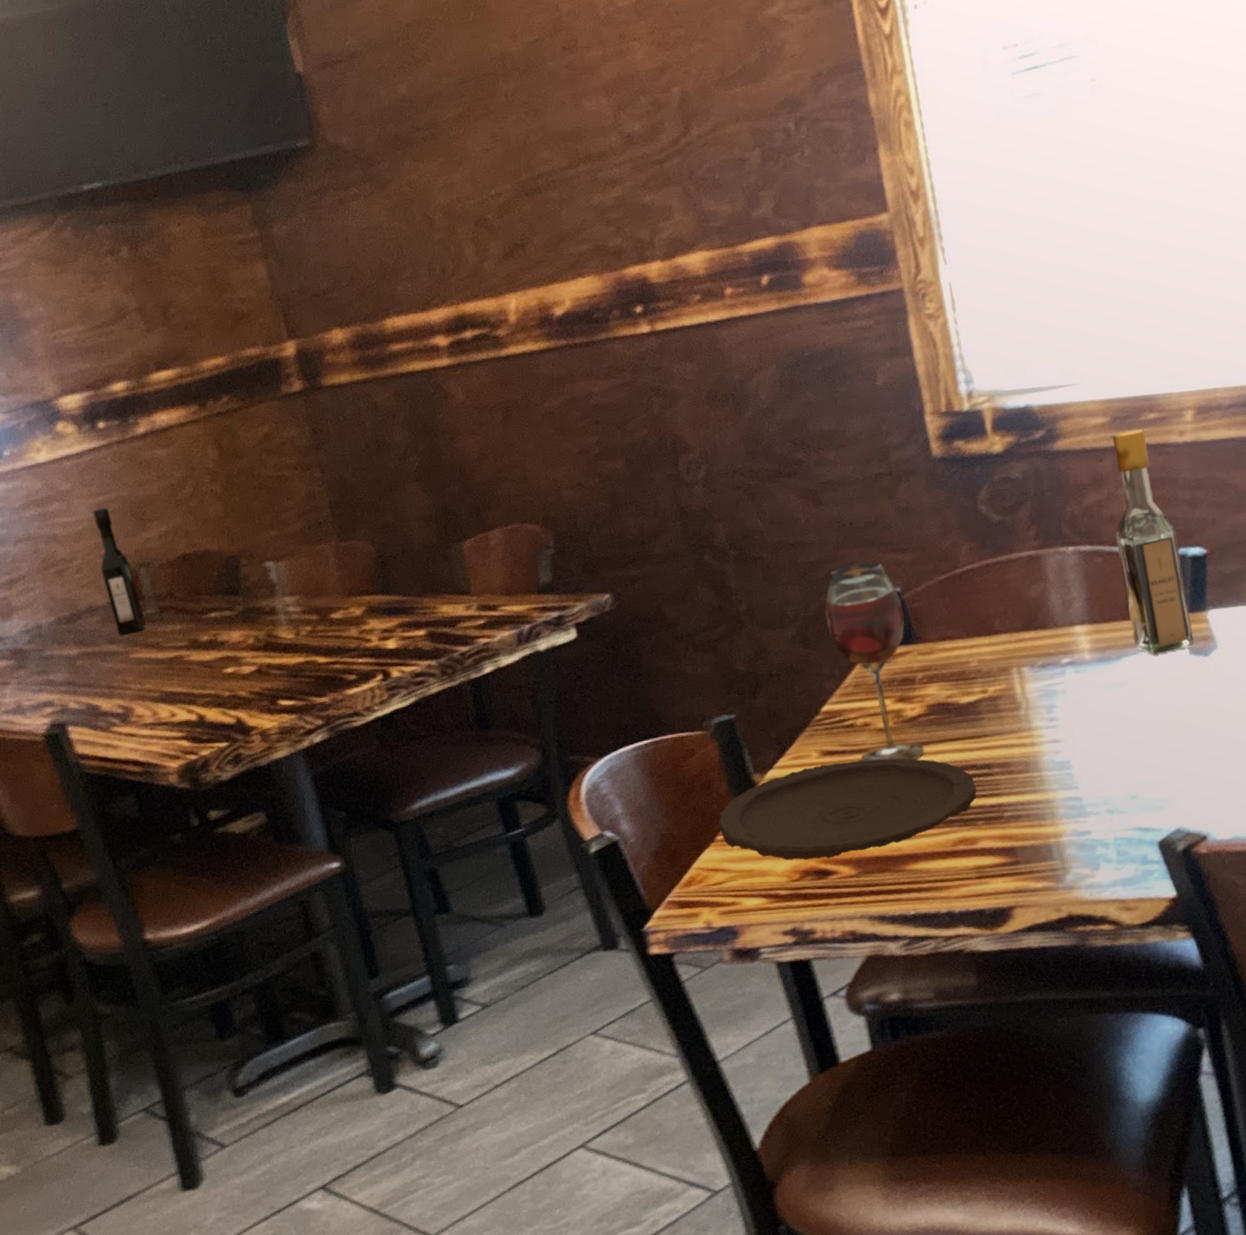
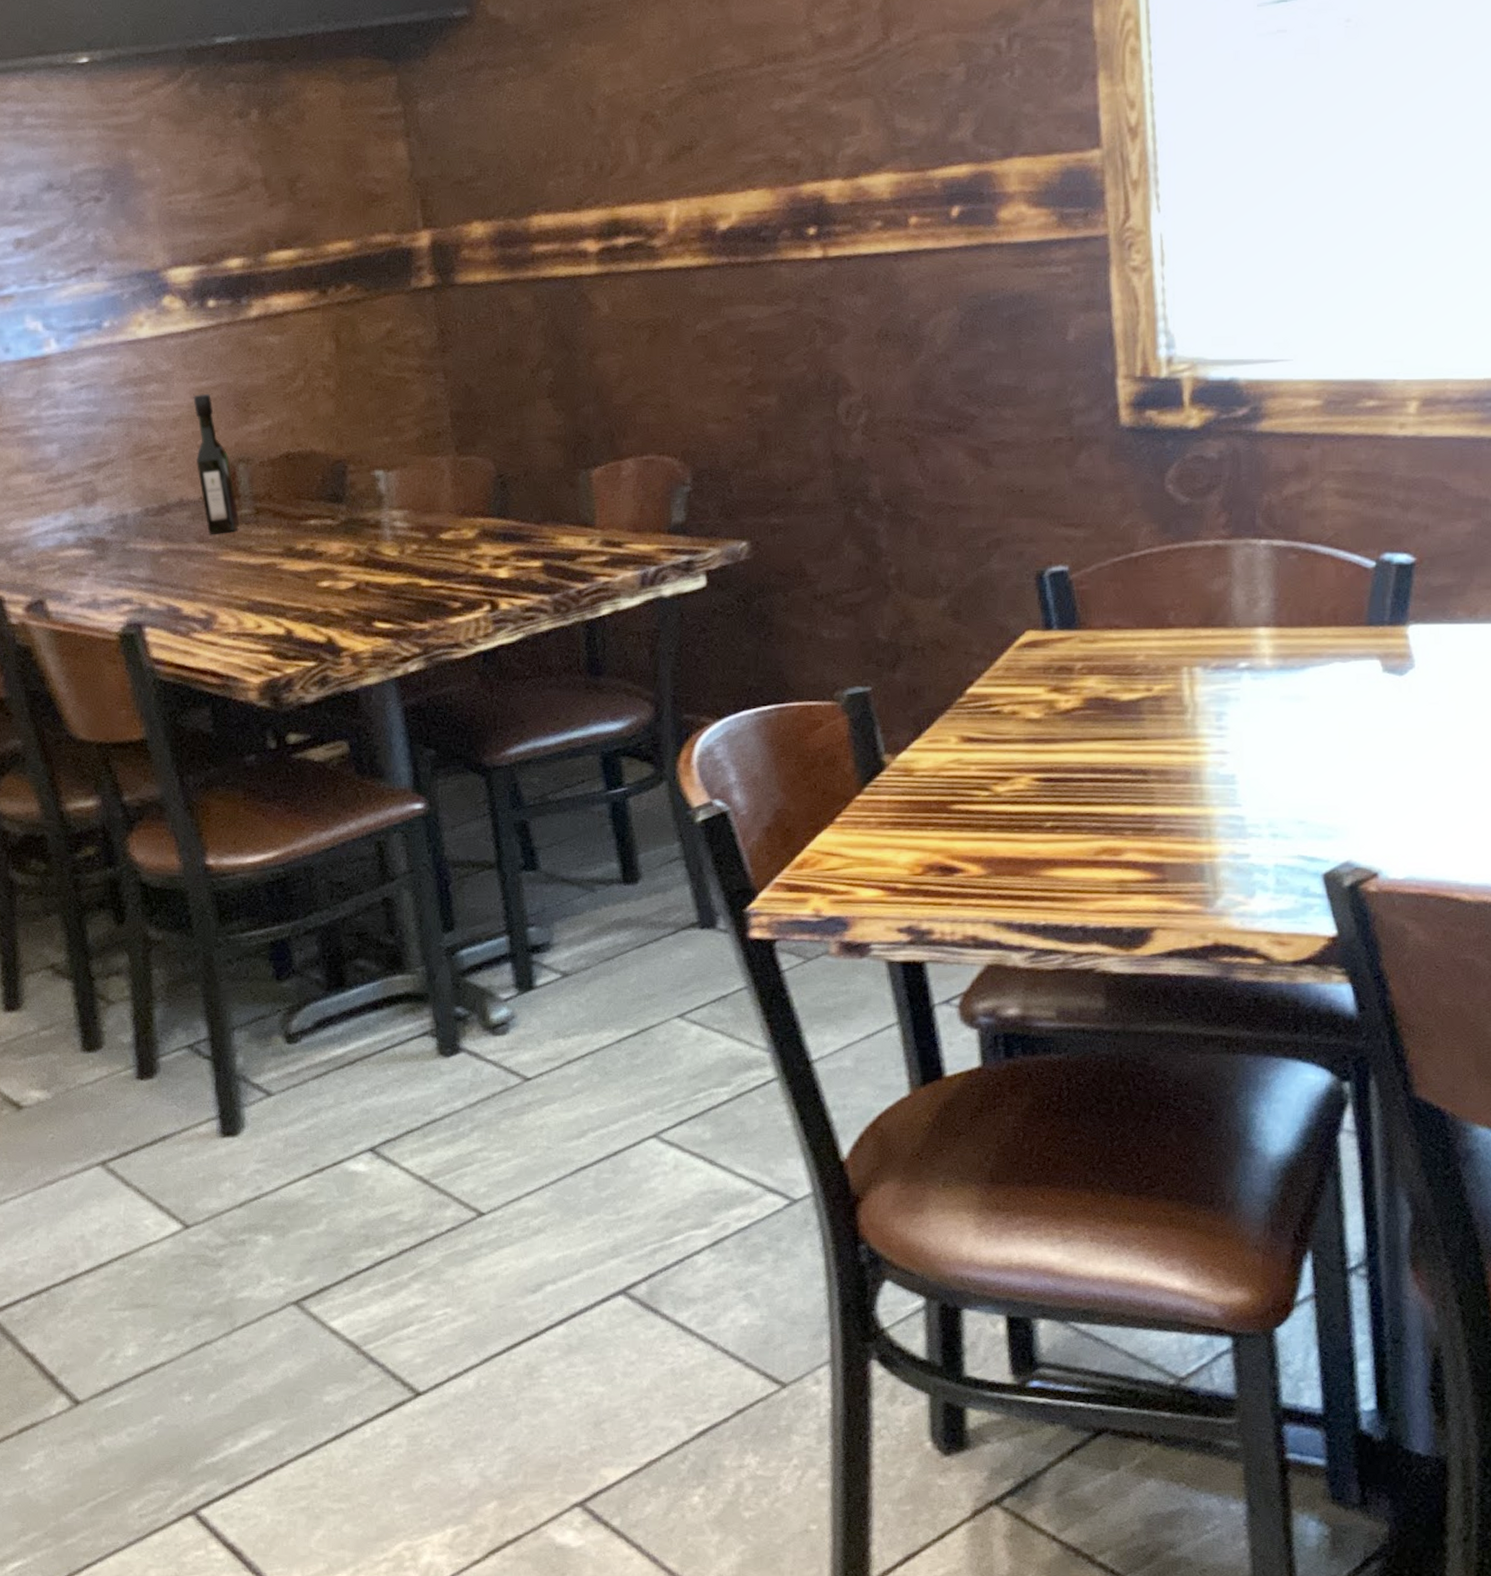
plate: present [718,757,977,861] -> none [839,751,1128,854]
wineglass: present [825,561,924,761] -> none [982,534,1075,756]
bottle: present [1112,429,1194,655] -> none [1315,417,1389,669]

